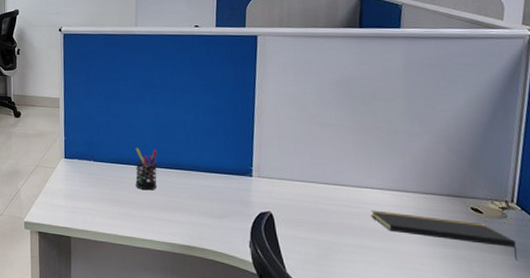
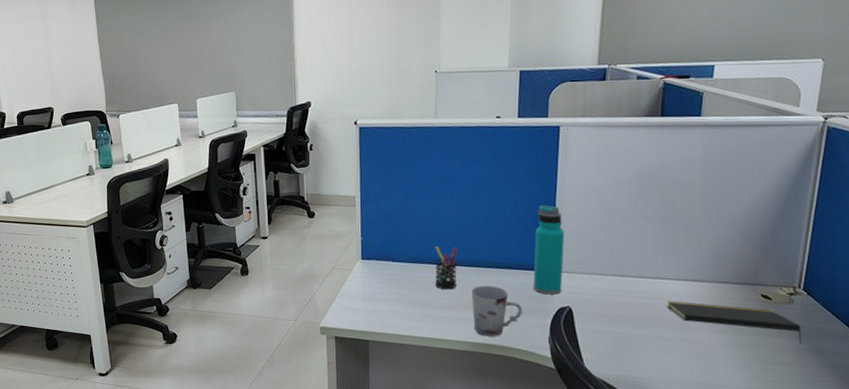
cup: none [170,187,222,239] -> present [470,285,522,337]
water bottle: none [233,111,264,199] -> present [533,204,565,295]

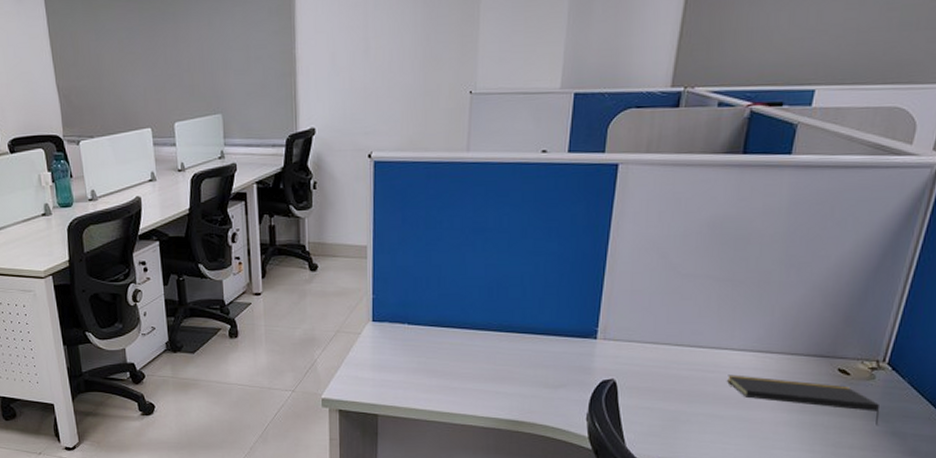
pen holder: present [435,246,457,290] -> none [458,307,486,358]
cup: present [470,285,522,337] -> none [499,353,558,412]
water bottle: present [533,204,565,295] -> none [573,259,615,366]

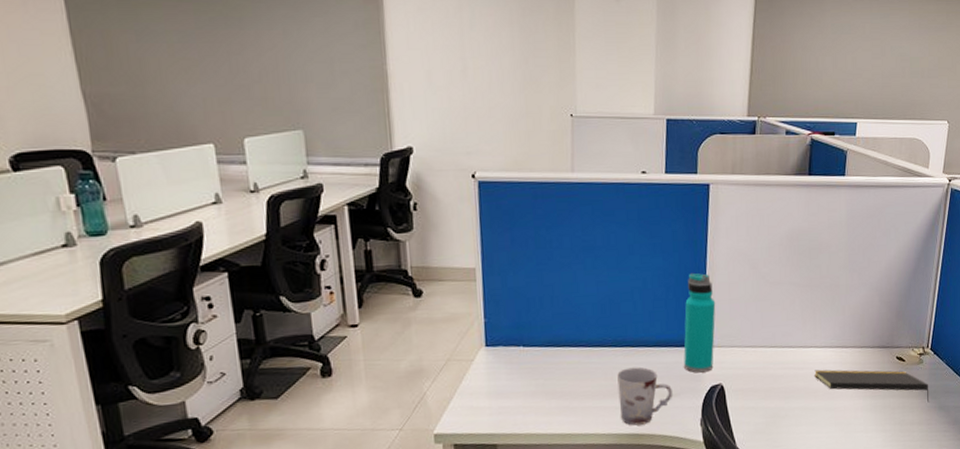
cup: none [499,353,558,412] -> present [616,366,672,426]
water bottle: none [573,259,615,366] -> present [683,272,716,373]

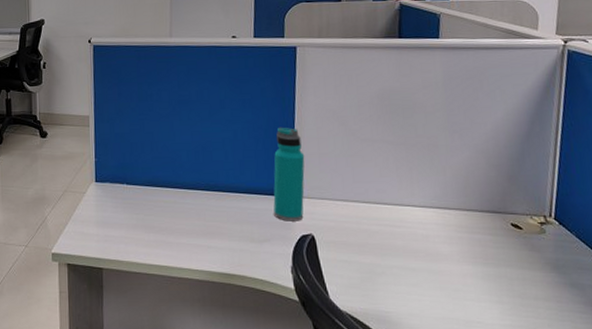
cup: present [616,366,672,426] -> none [208,210,263,265]
notepad: present [814,369,930,403] -> none [413,229,557,278]

